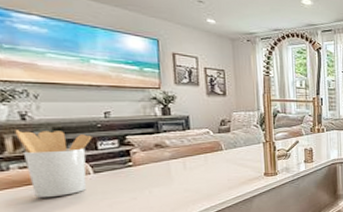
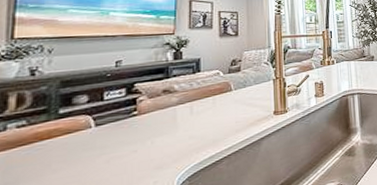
utensil holder: present [15,130,92,198] -> none [21,83,100,159]

